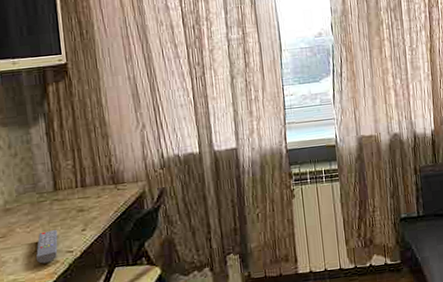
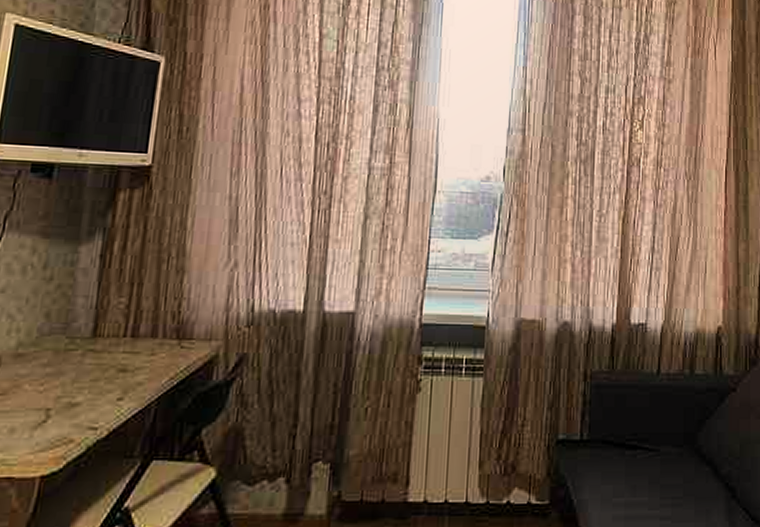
remote control: present [35,230,58,264] -> none [40,394,82,441]

